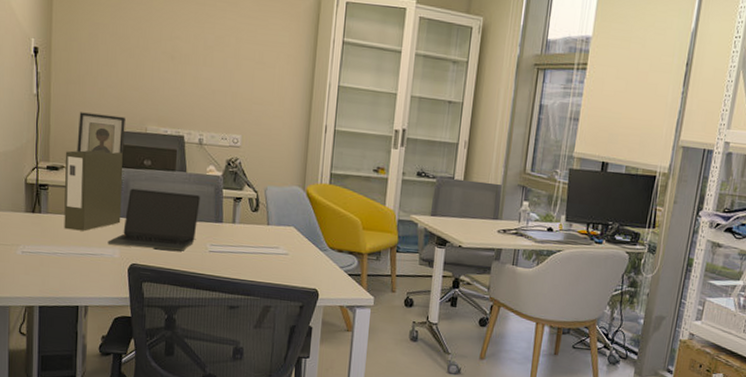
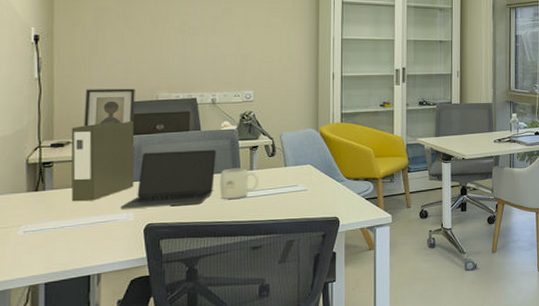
mug: none [201,218,240,252] -> present [220,167,258,199]

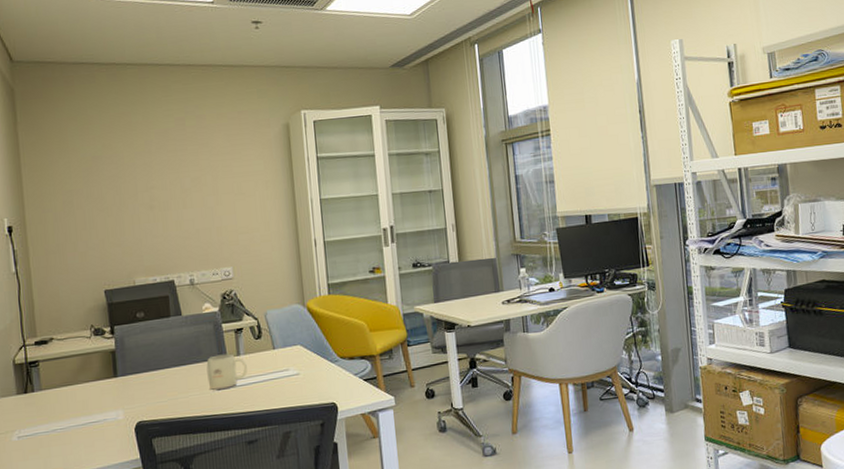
binder: present [71,121,135,202] -> none [52,310,121,403]
picture frame: present [84,88,135,127] -> none [62,275,114,321]
laptop: present [120,150,216,209] -> none [109,336,201,408]

